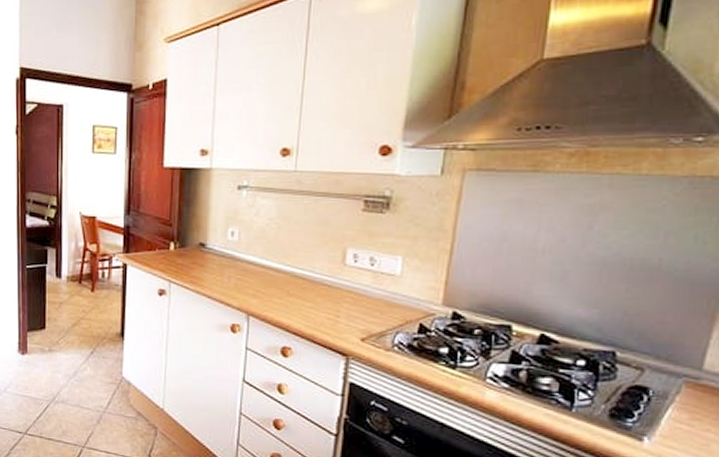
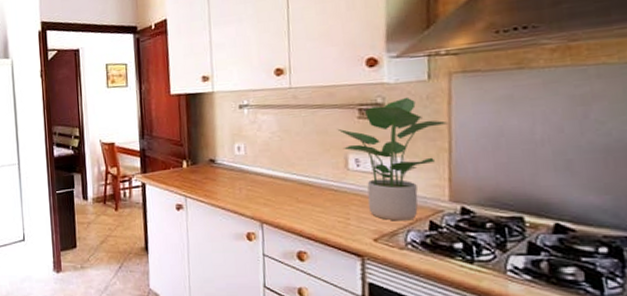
potted plant: none [339,191,455,322] -> present [337,97,449,221]

